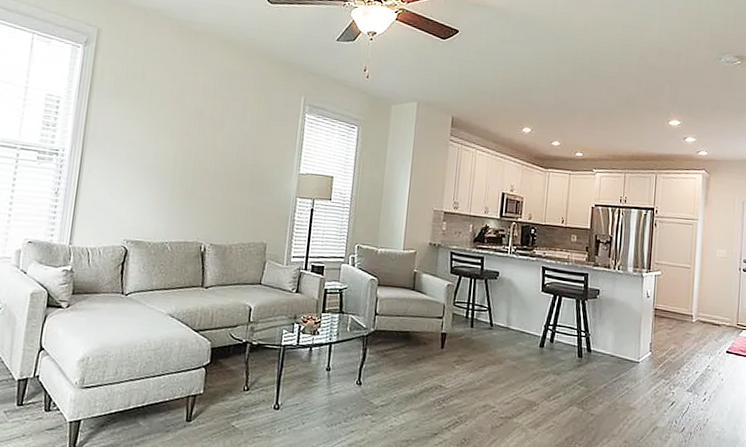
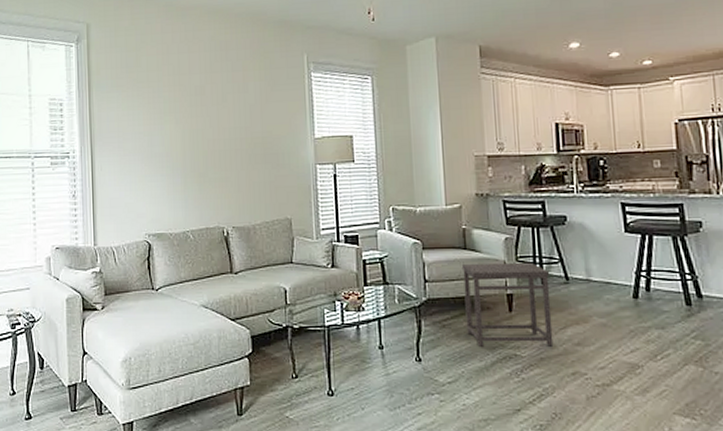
side table: none [404,303,478,382] -> present [461,262,554,347]

